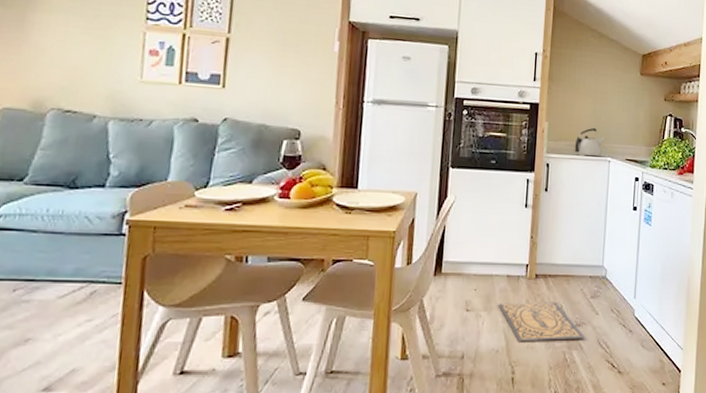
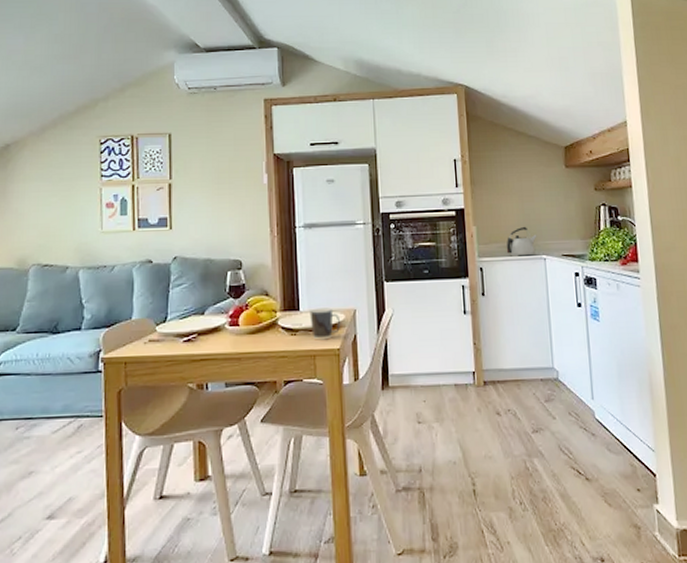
mug: none [367,188,400,221] -> present [309,308,341,340]
doormat: present [498,302,585,342] -> none [449,408,545,452]

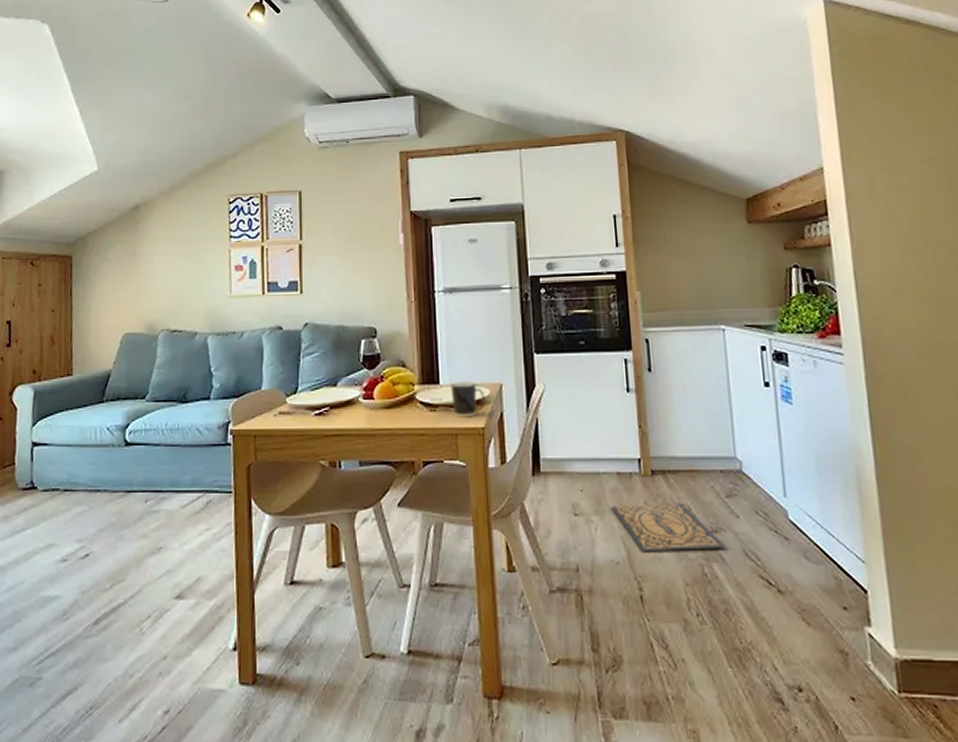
doormat: none [449,408,545,452] -> present [610,503,726,552]
kettle: present [506,226,537,257] -> none [676,291,714,327]

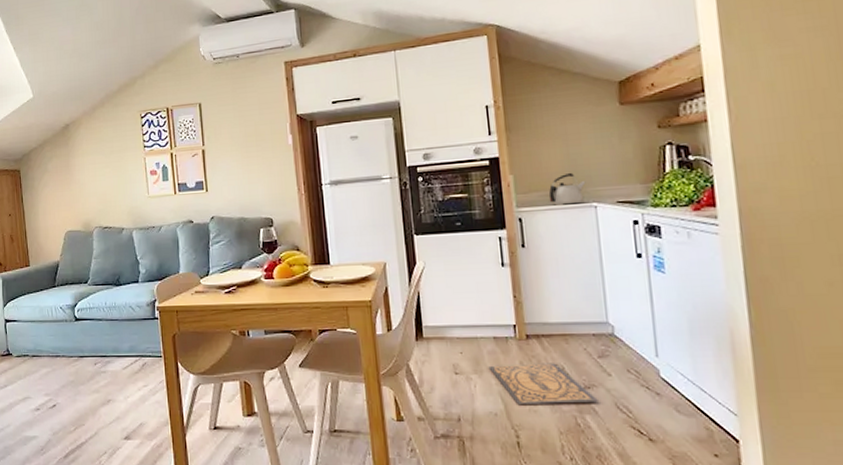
mug: present [450,381,486,418] -> none [340,261,372,292]
kettle: none [676,291,714,327] -> present [548,172,586,206]

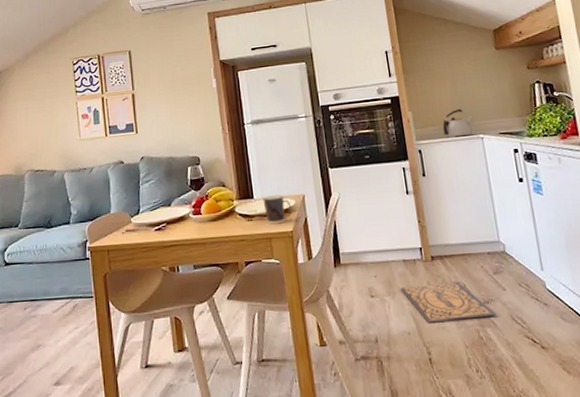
mug: none [340,261,372,292] -> present [262,194,292,224]

